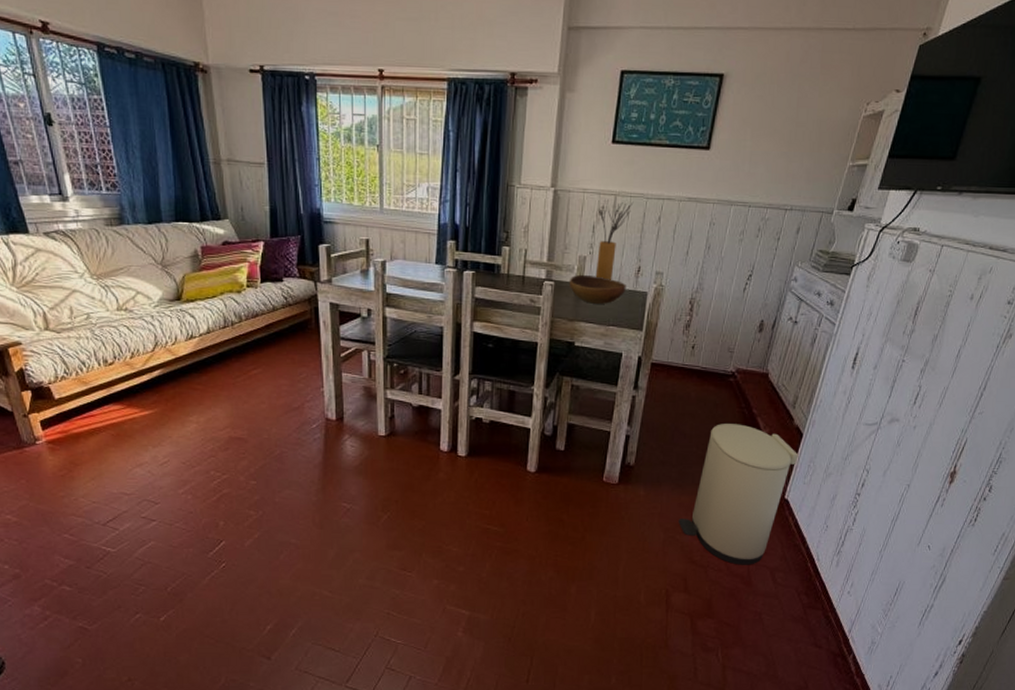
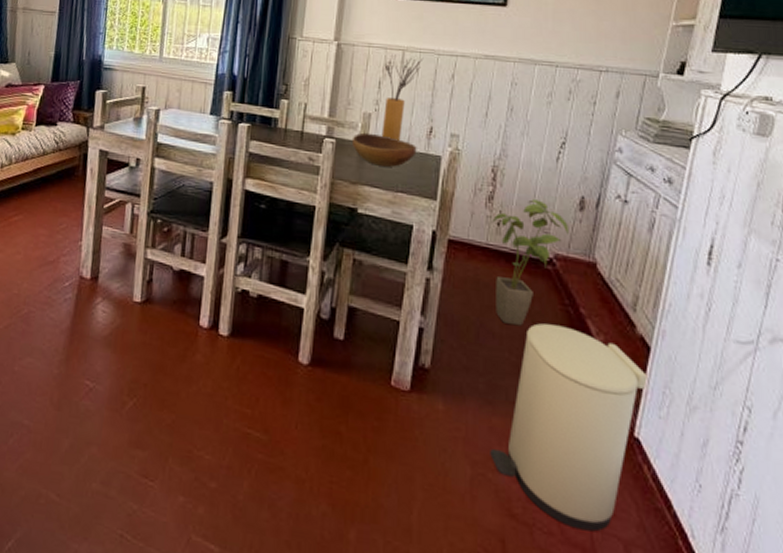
house plant: none [687,325,749,427] -> present [491,199,568,327]

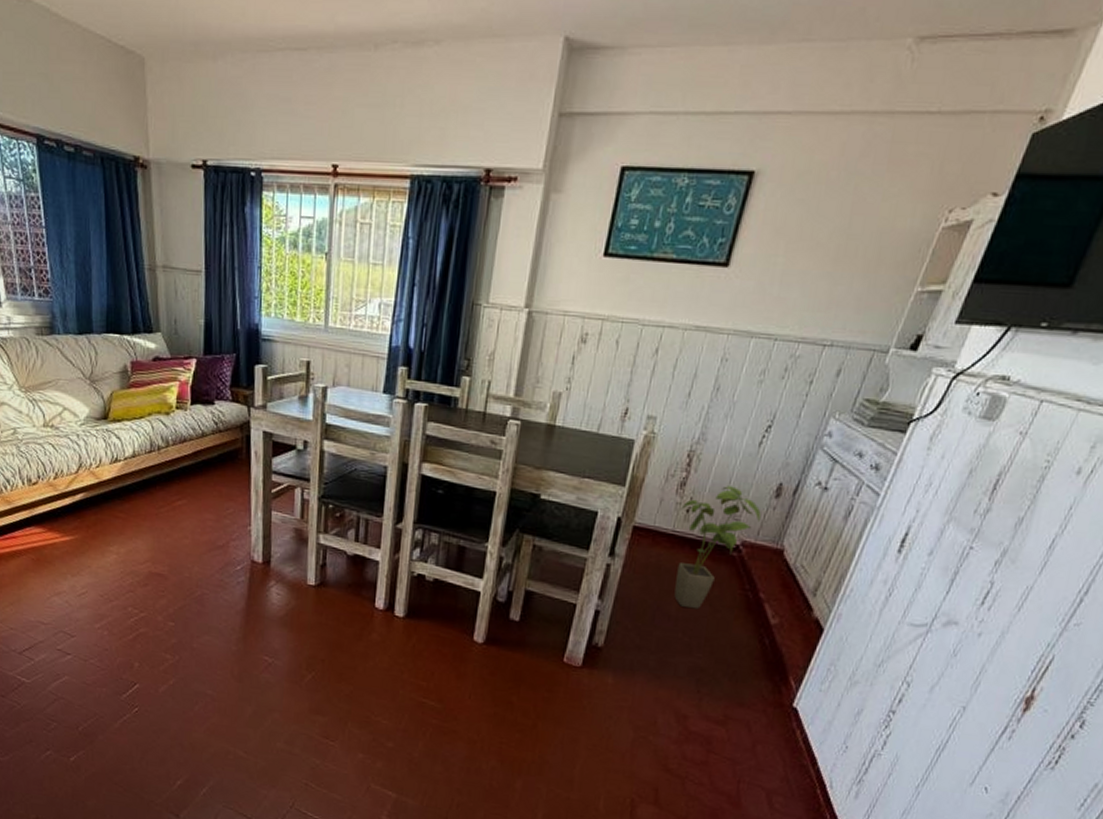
bowl: present [351,132,417,167] -> none [538,414,609,451]
vase: present [381,51,424,141] -> none [571,320,626,423]
pedal bin: present [490,323,648,532] -> none [653,607,816,783]

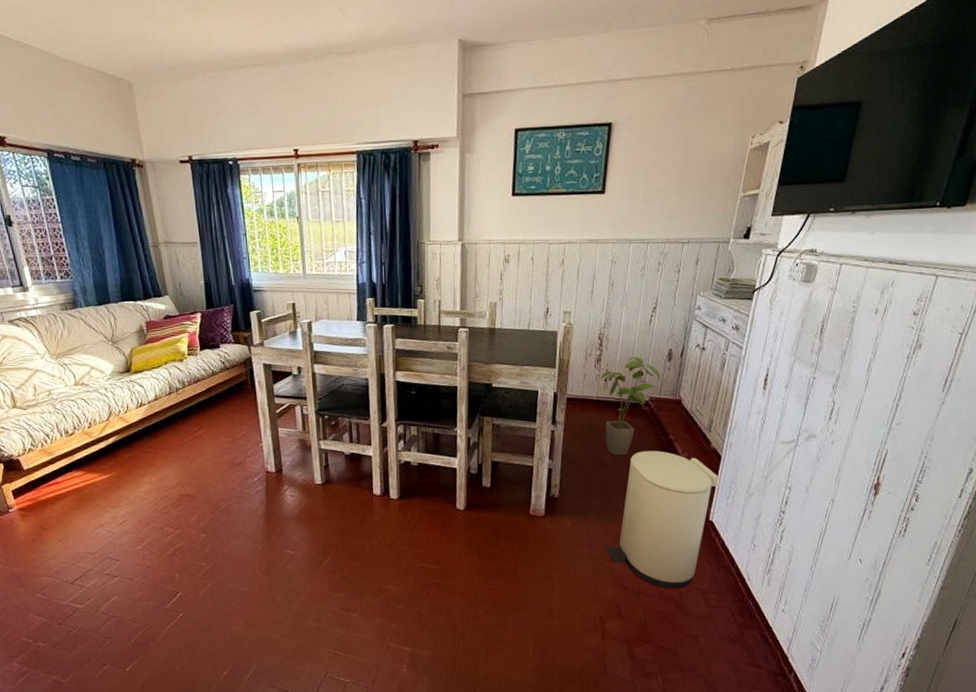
pedal bin: none [653,607,816,783] -> present [606,450,719,589]

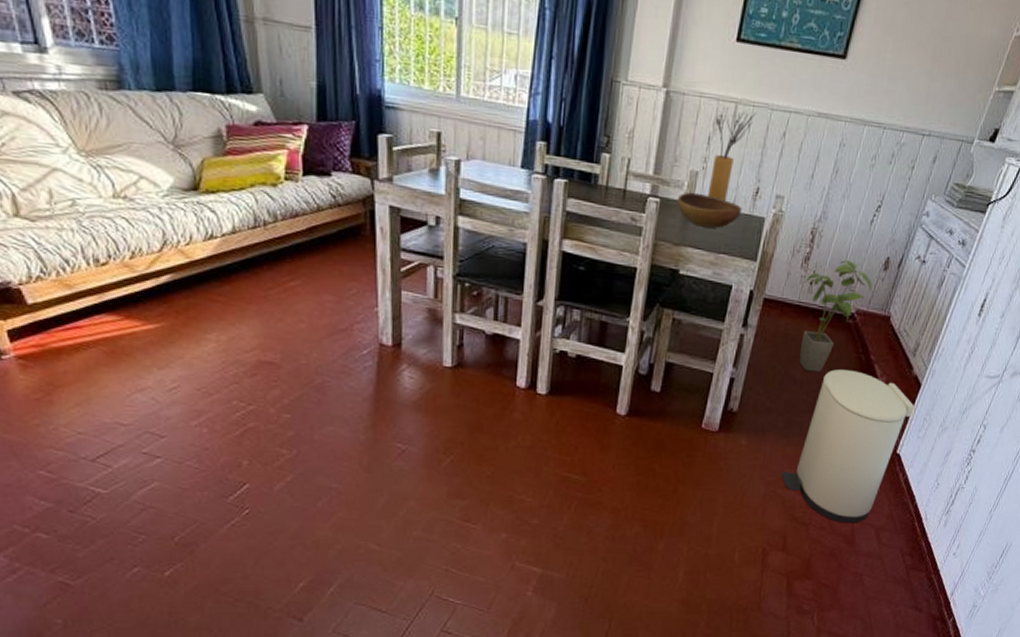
bowl: none [482,319,537,346] -> present [676,192,742,228]
vase: none [505,243,537,323] -> present [707,103,757,201]

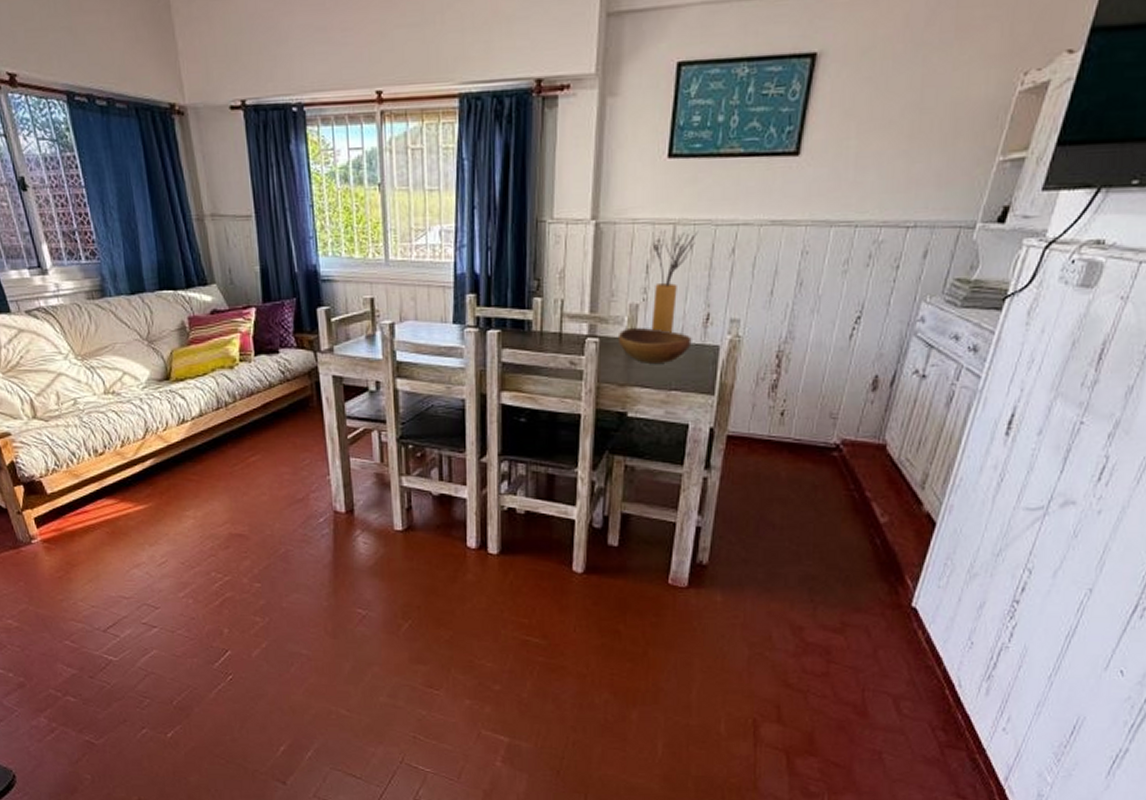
pedal bin: present [781,369,915,523] -> none [768,511,930,691]
house plant: present [799,260,872,373] -> none [774,384,859,516]

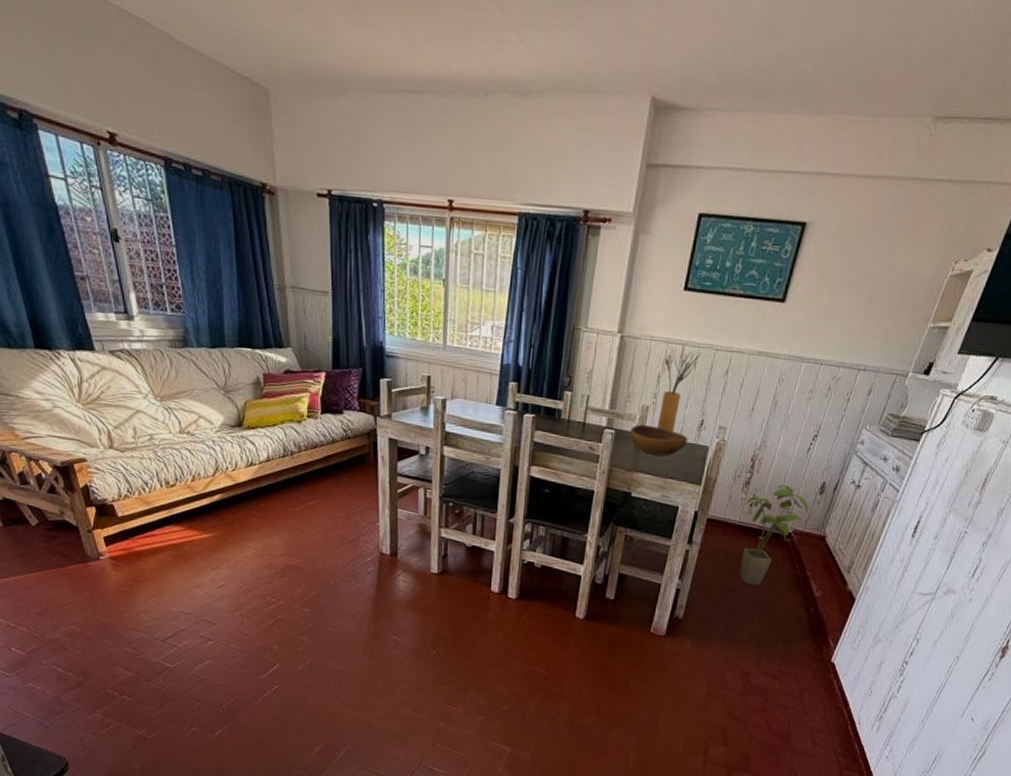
house plant: none [774,384,859,516] -> present [740,484,809,586]

